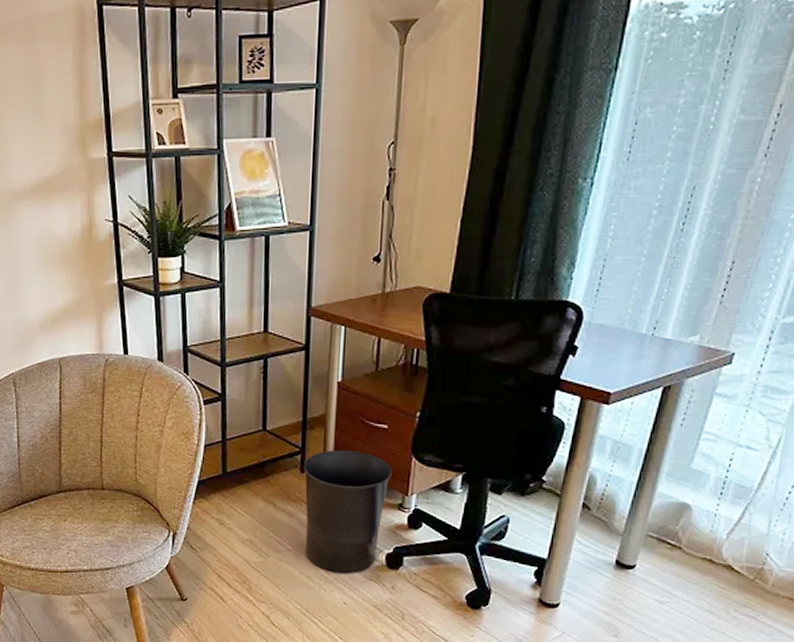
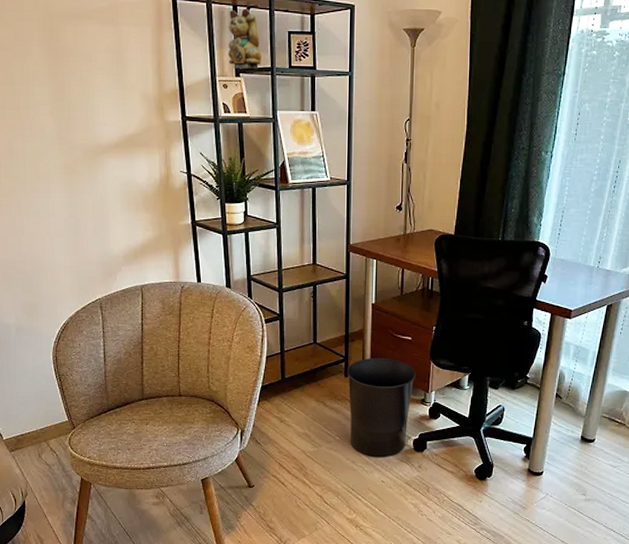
decorative figurine: none [163,9,205,89] -> present [228,8,261,70]

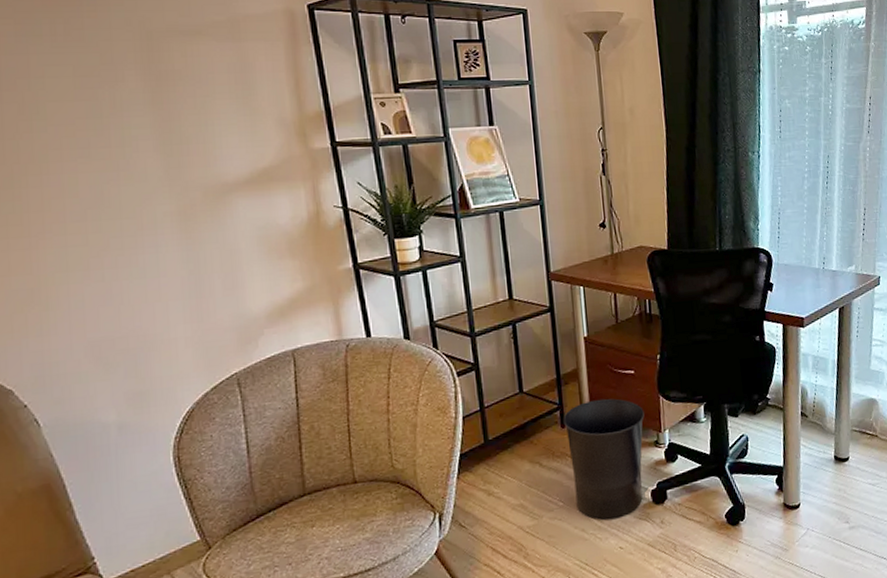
decorative figurine: present [228,8,261,70] -> none [380,16,425,85]

